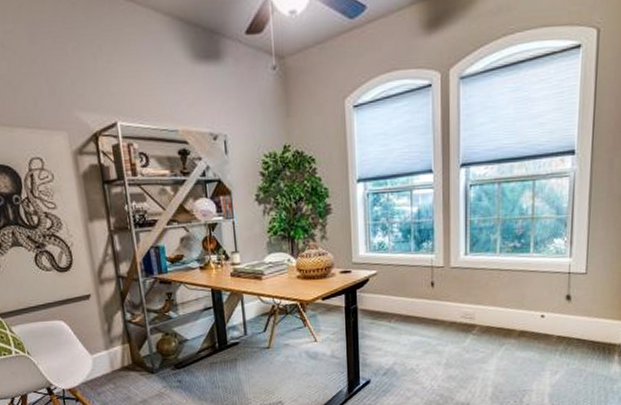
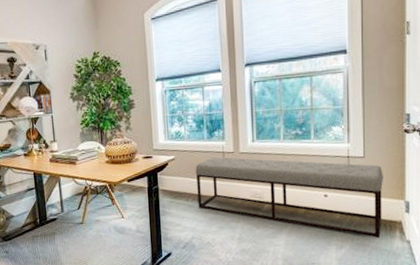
bench: none [399,272,606,363] -> present [195,156,383,239]

